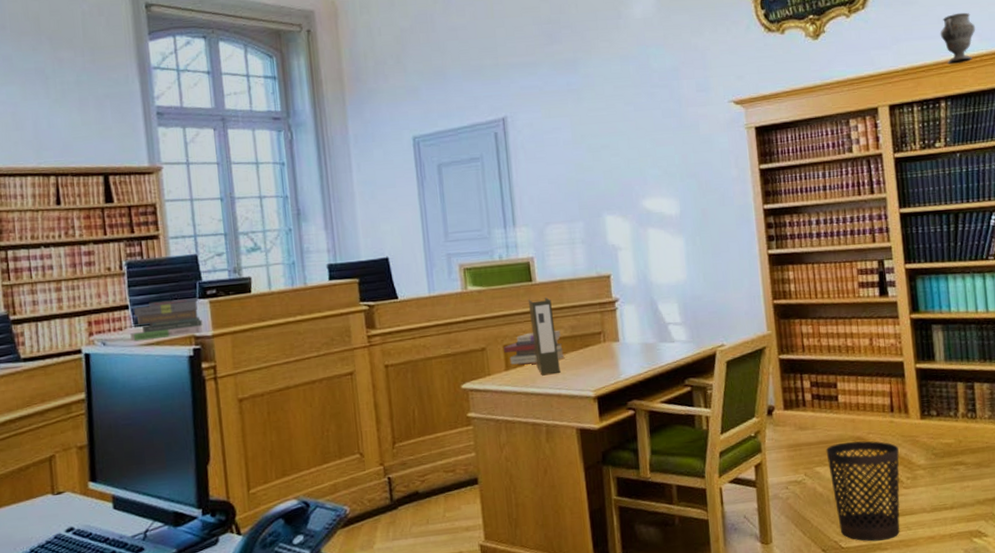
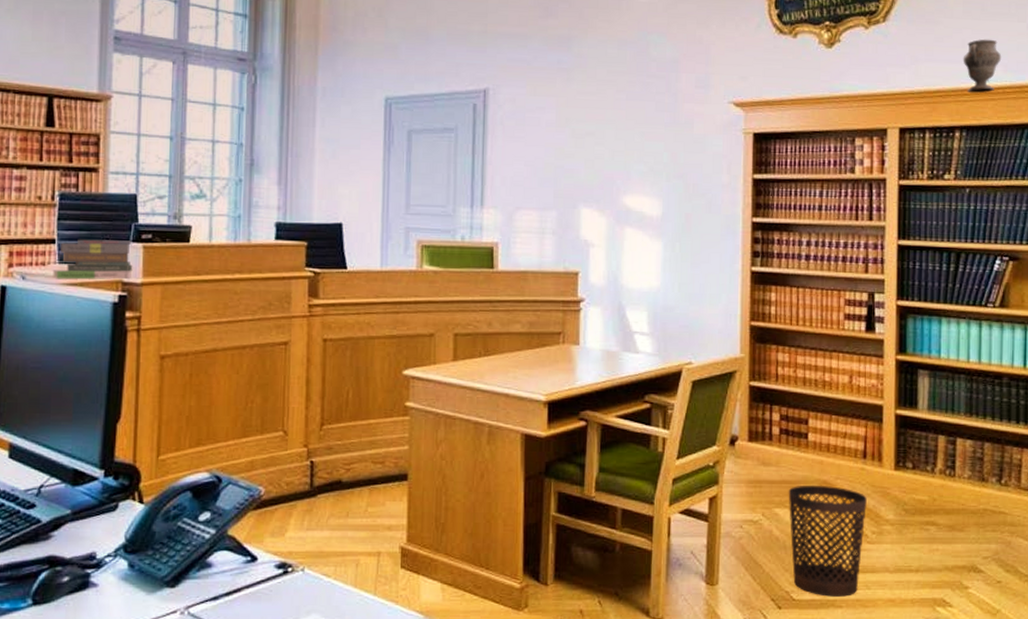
books: present [503,330,565,366] -> none [453,323,519,359]
binder: present [528,298,560,376] -> none [486,287,512,372]

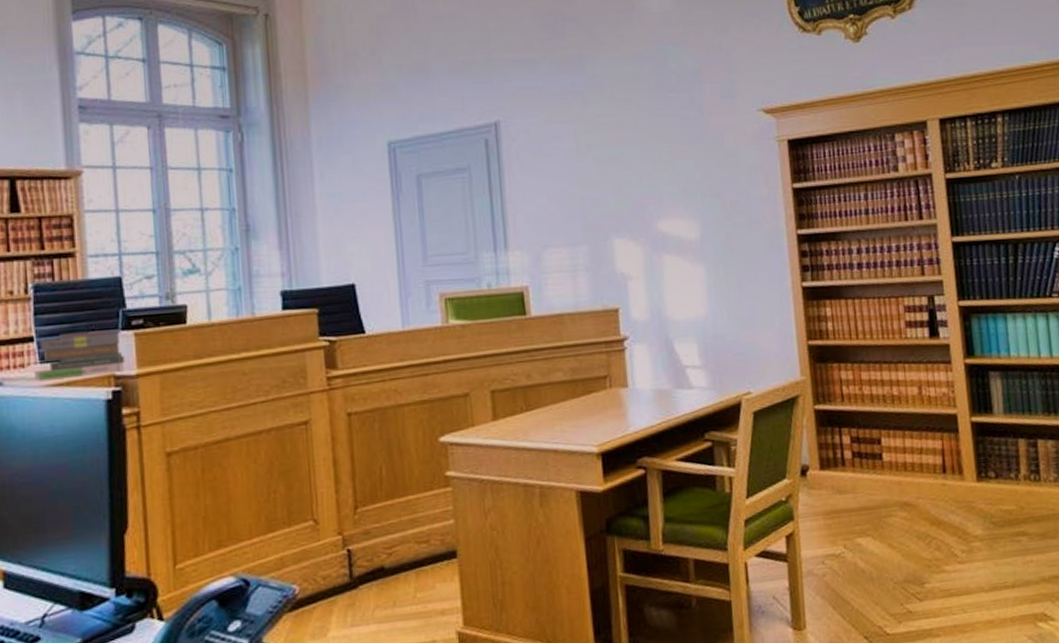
trash bin: present [788,485,867,597] -> none [868,507,954,626]
decorative vase: present [963,39,1002,94] -> none [995,16,1036,75]

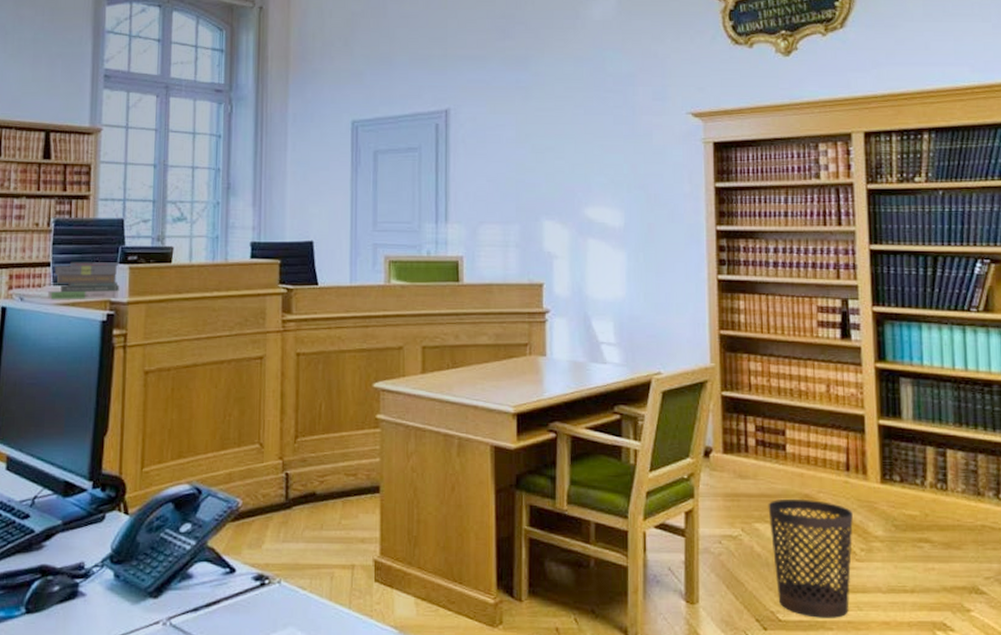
trash bin: none [868,507,954,626] -> present [768,498,853,618]

